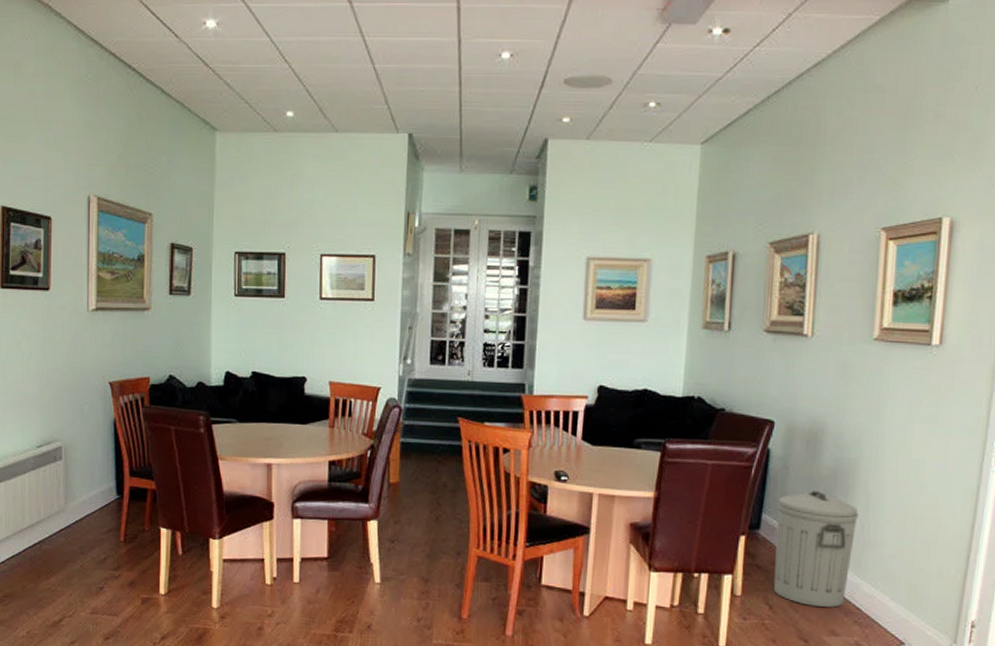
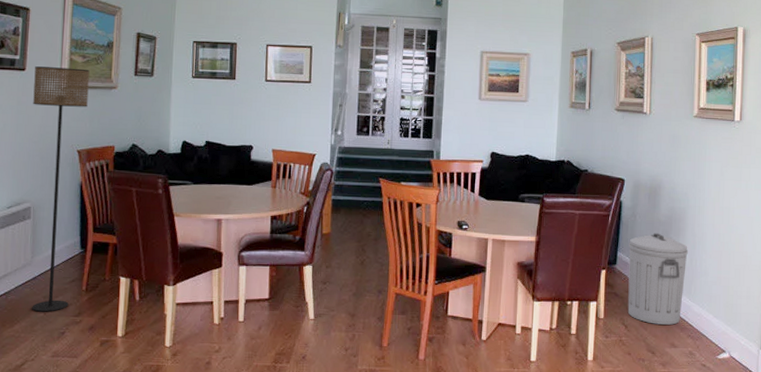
floor lamp: none [59,285,119,565] -> present [32,66,90,312]

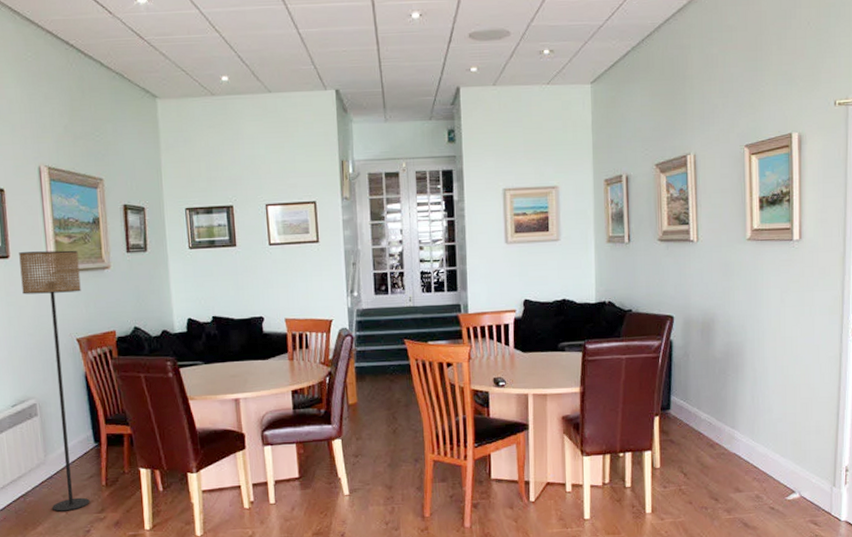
trash can: present [627,233,688,325] -> none [683,371,748,470]

